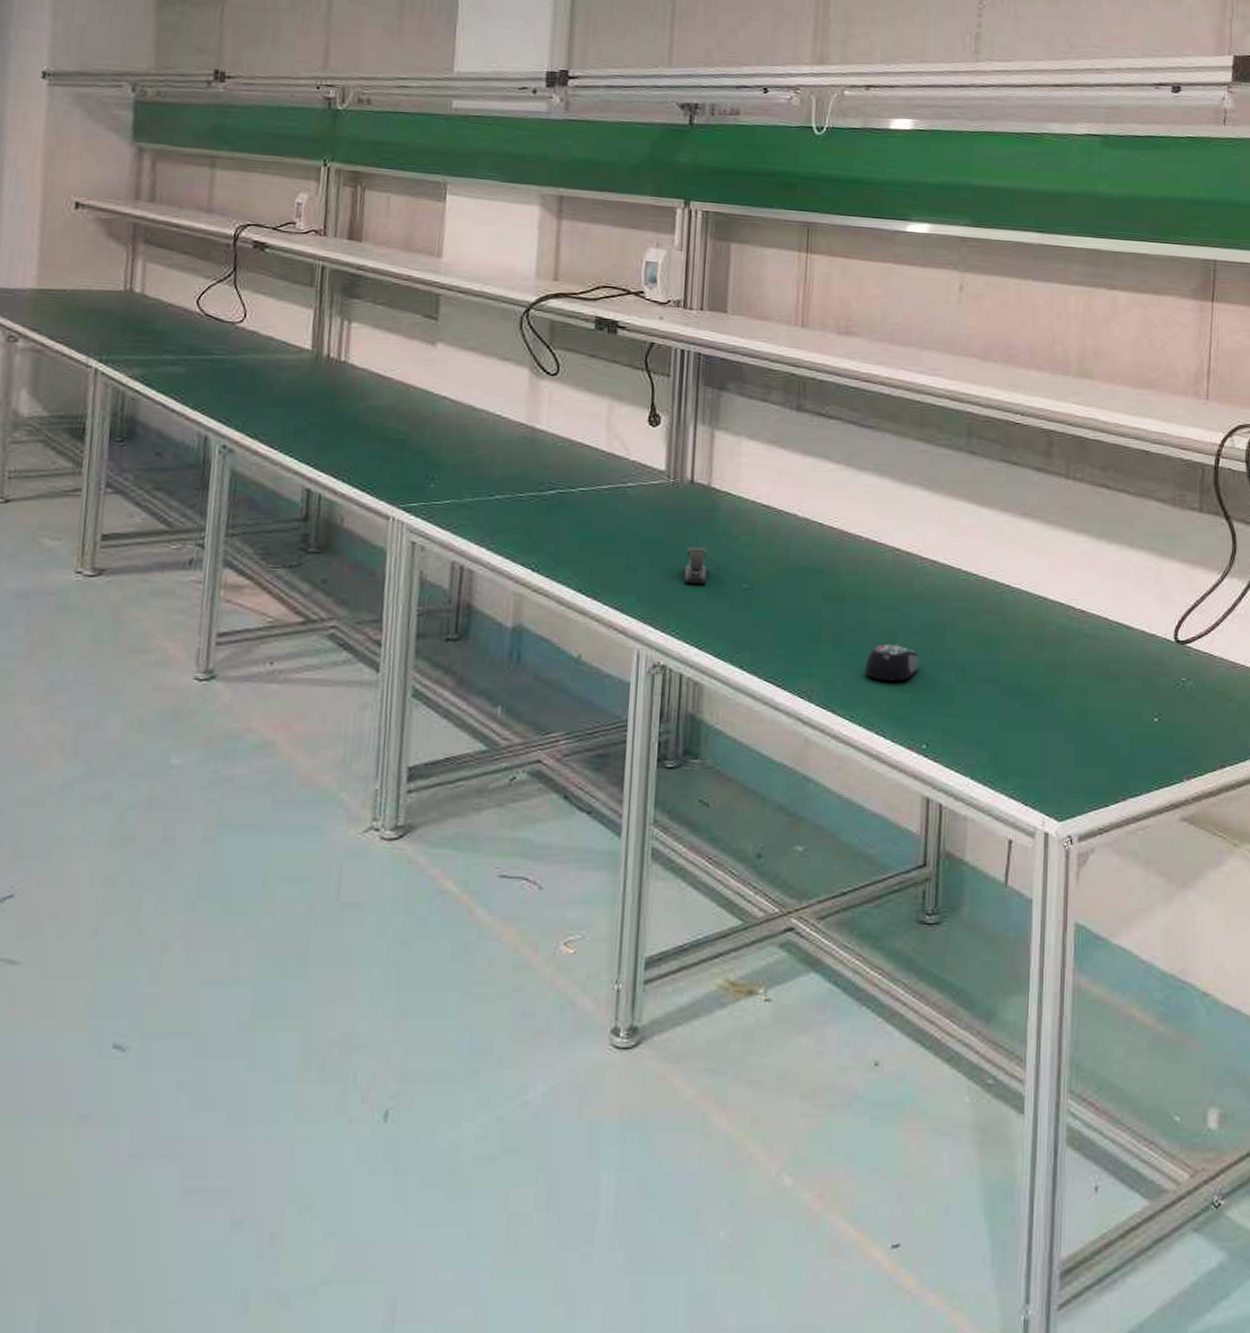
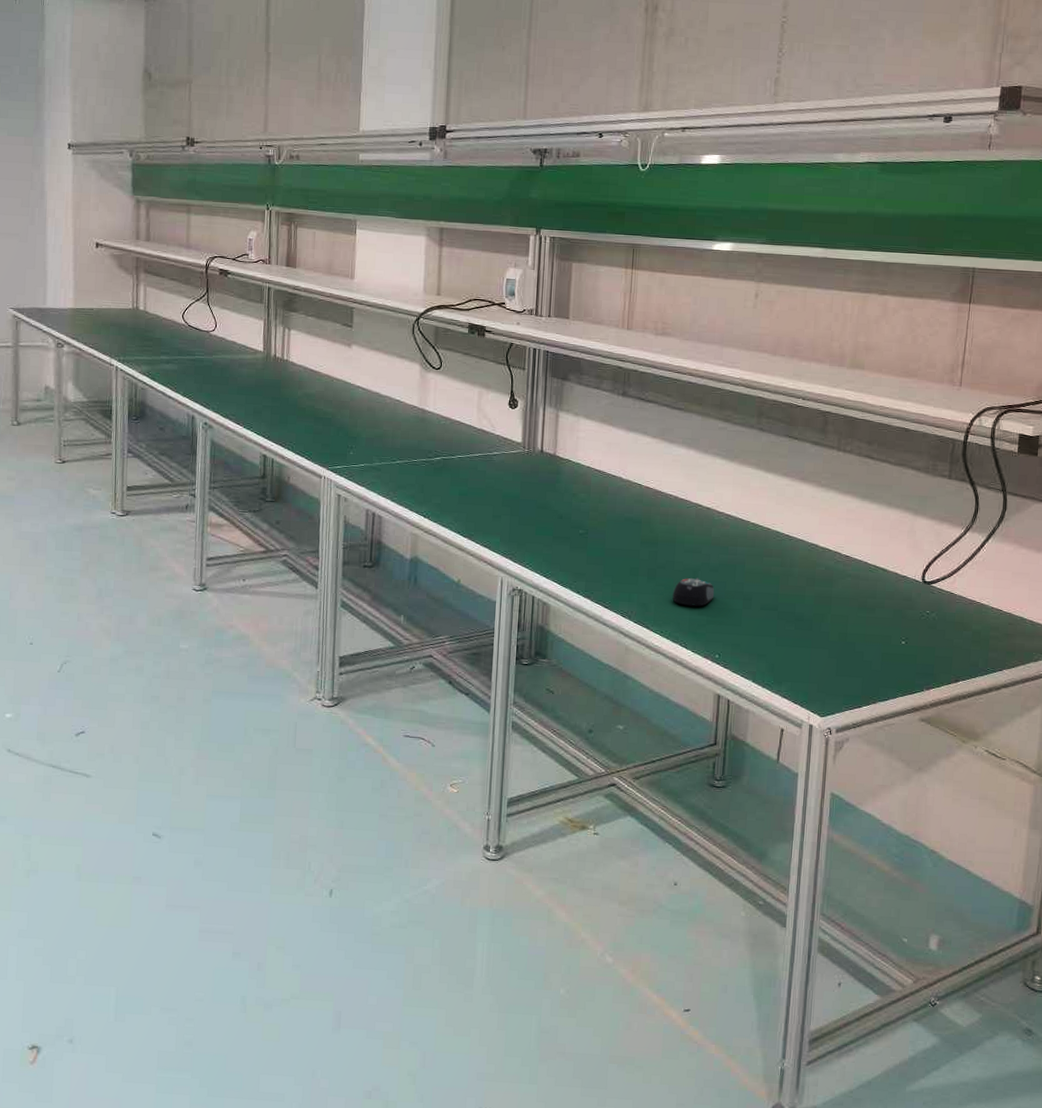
stapler: present [683,547,708,584] -> none [535,501,554,529]

